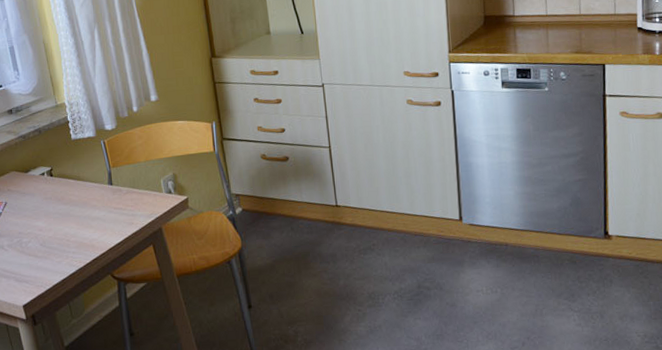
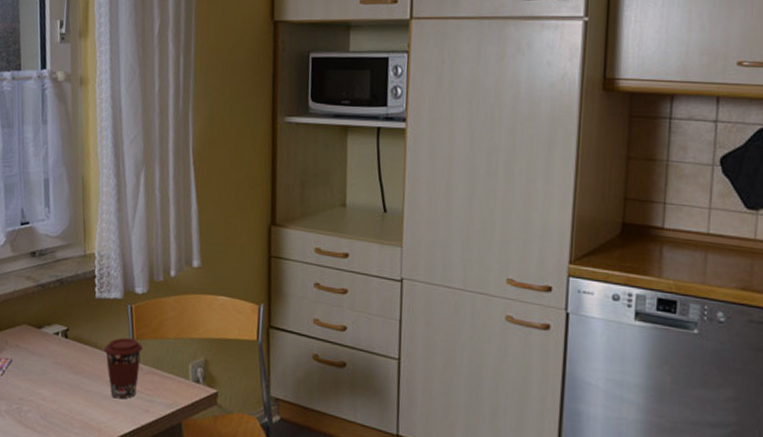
coffee cup: none [86,167,120,218] -> present [103,337,143,399]

